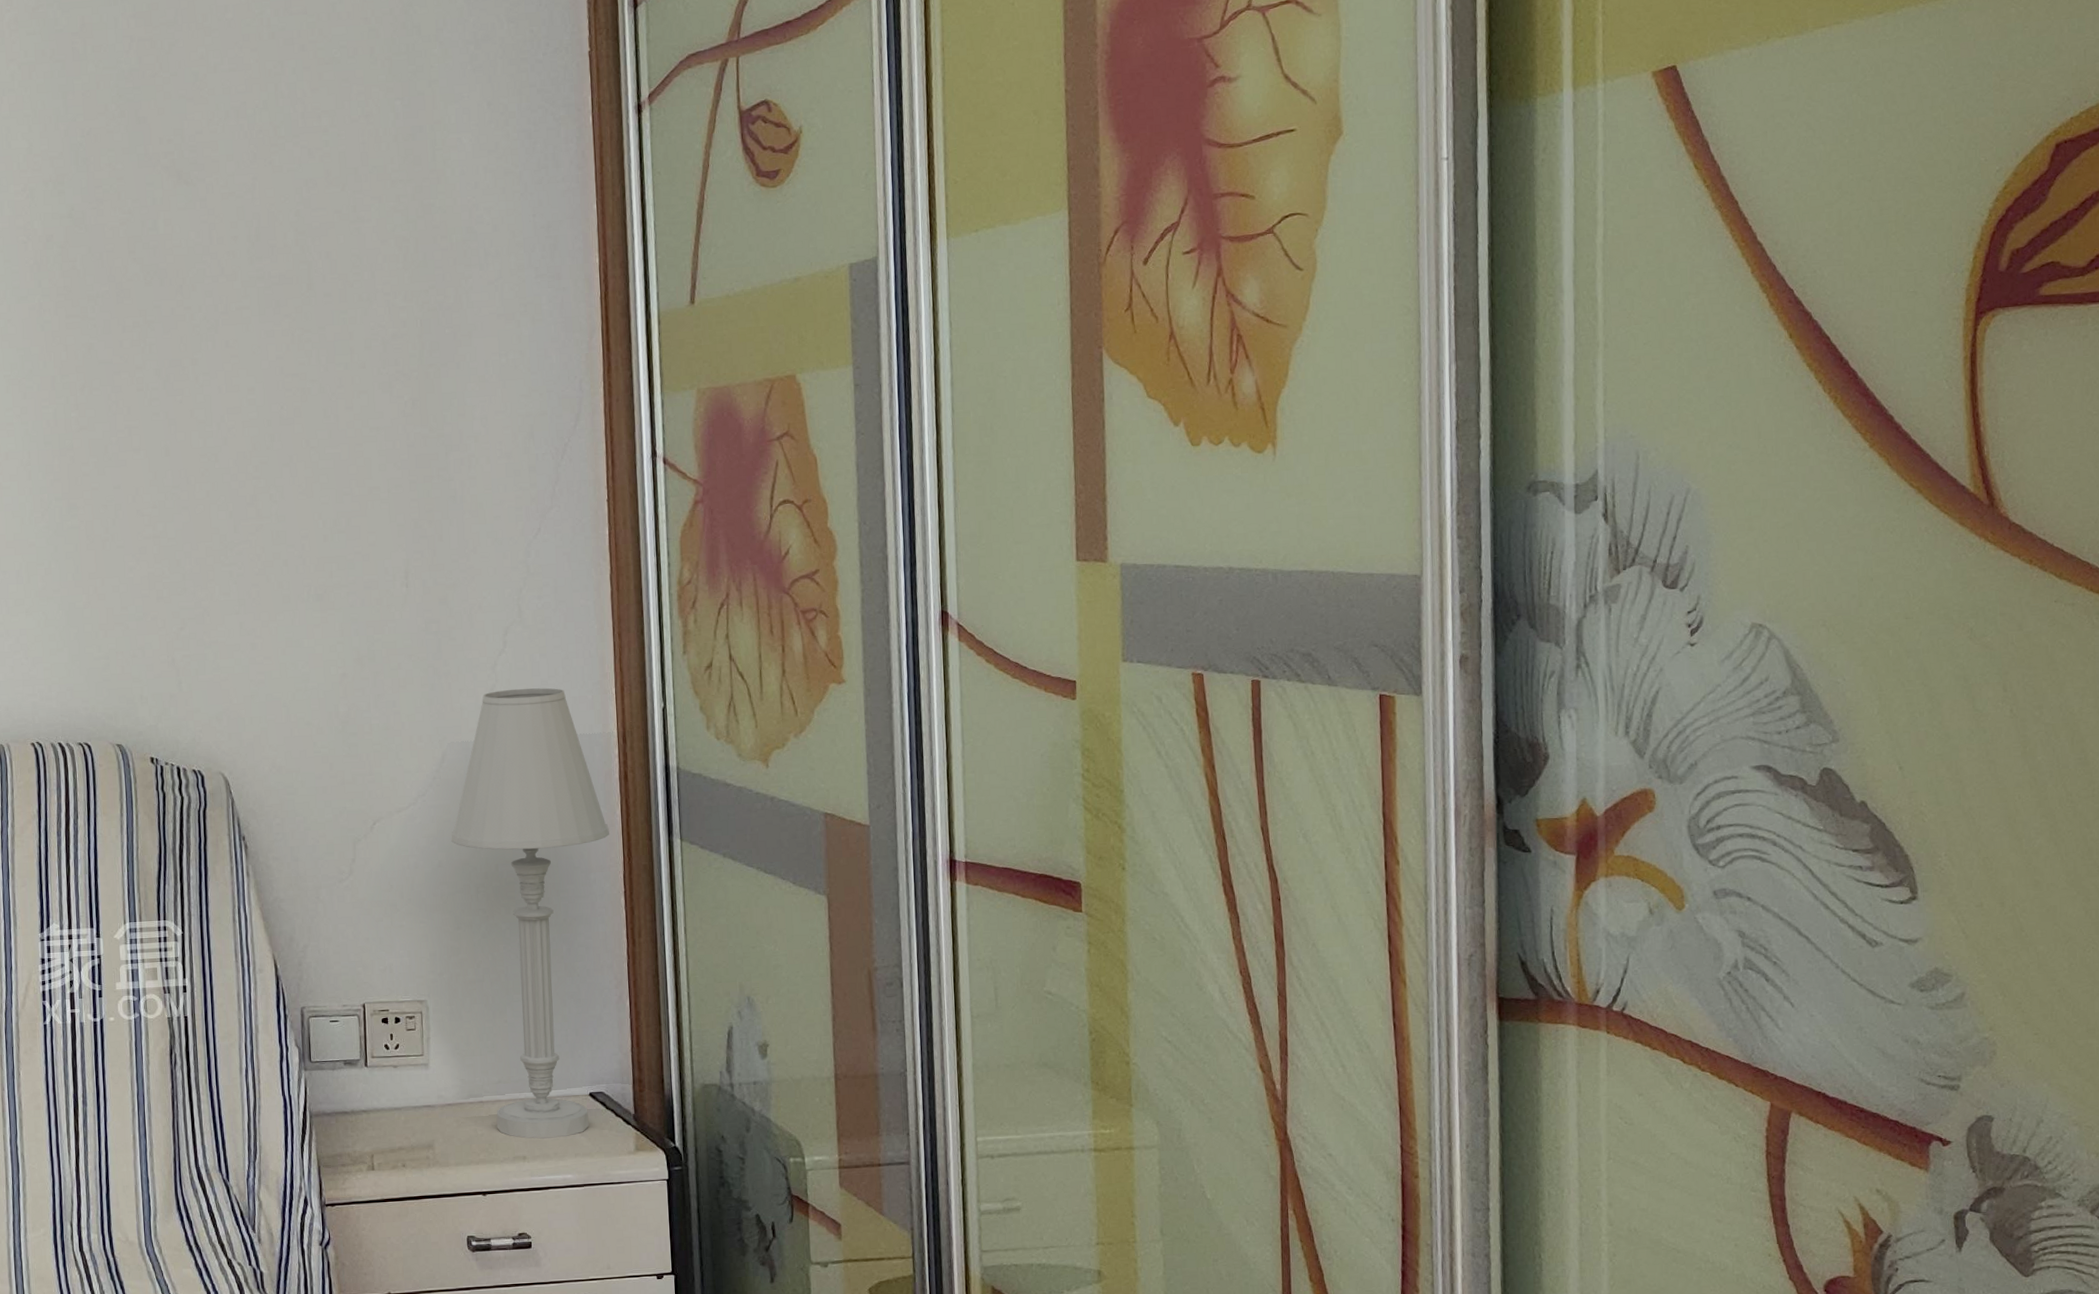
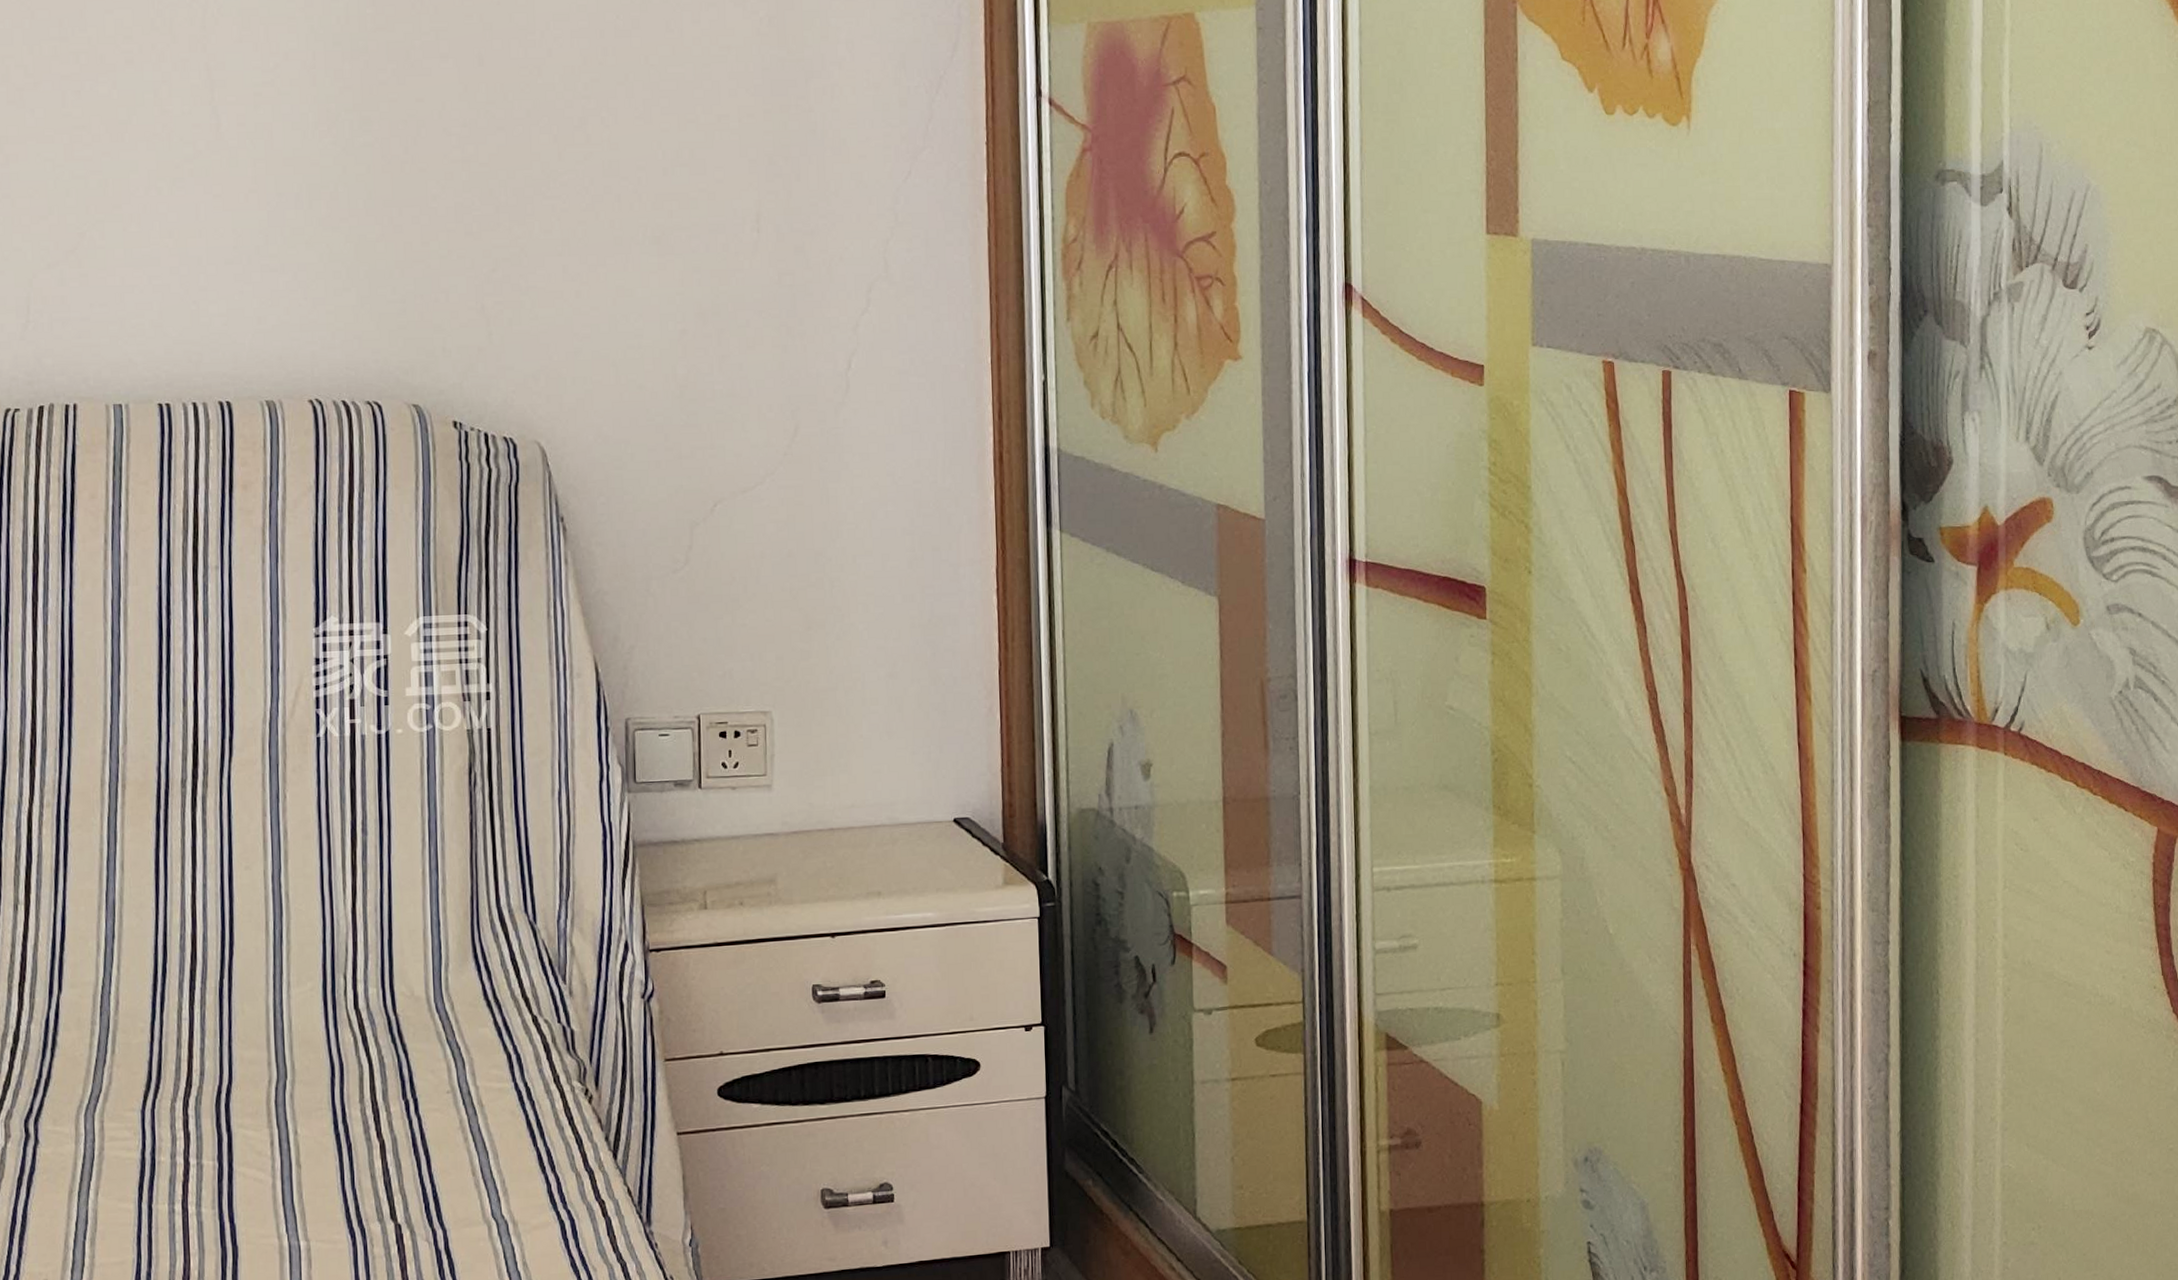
table lamp: present [451,688,609,1139] -> none [803,353,981,872]

